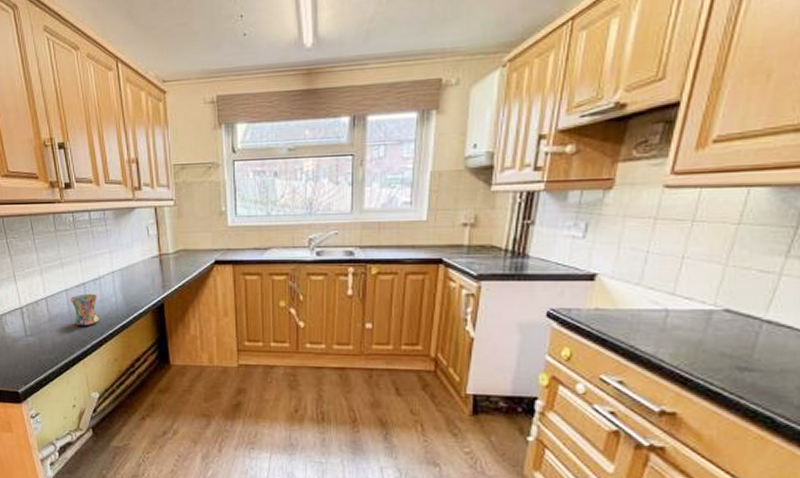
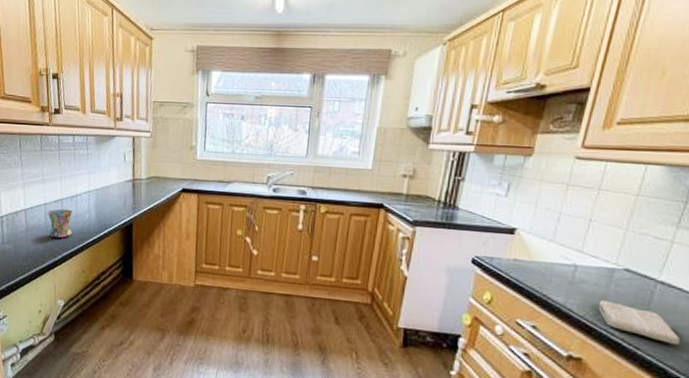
washcloth: none [694,347,789,389] -> present [598,300,679,344]

